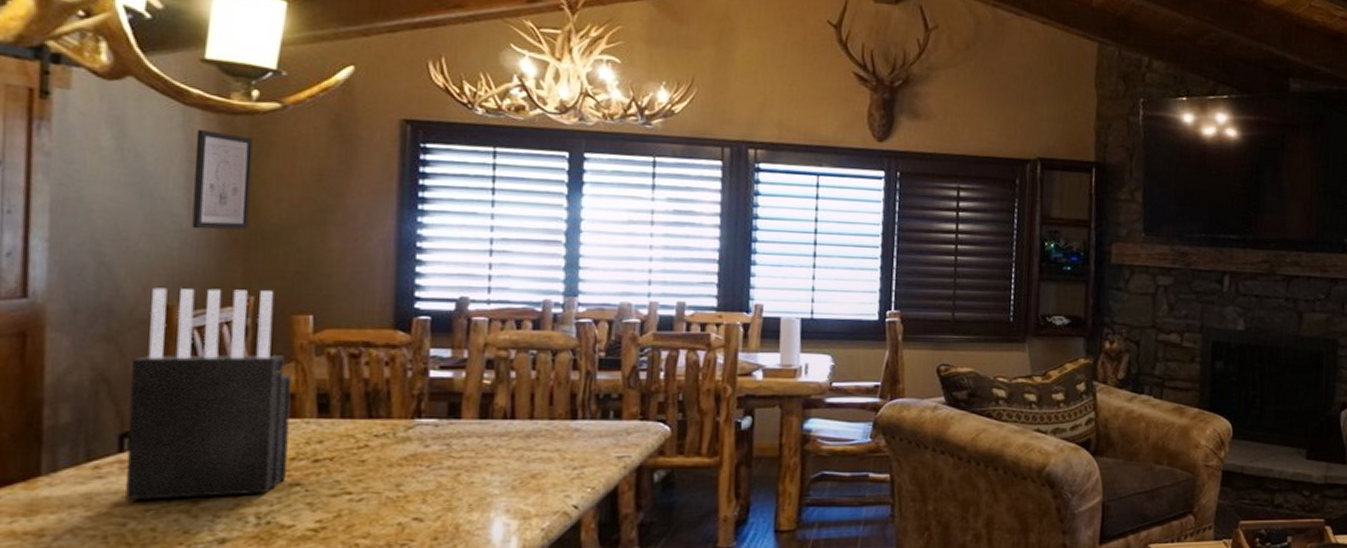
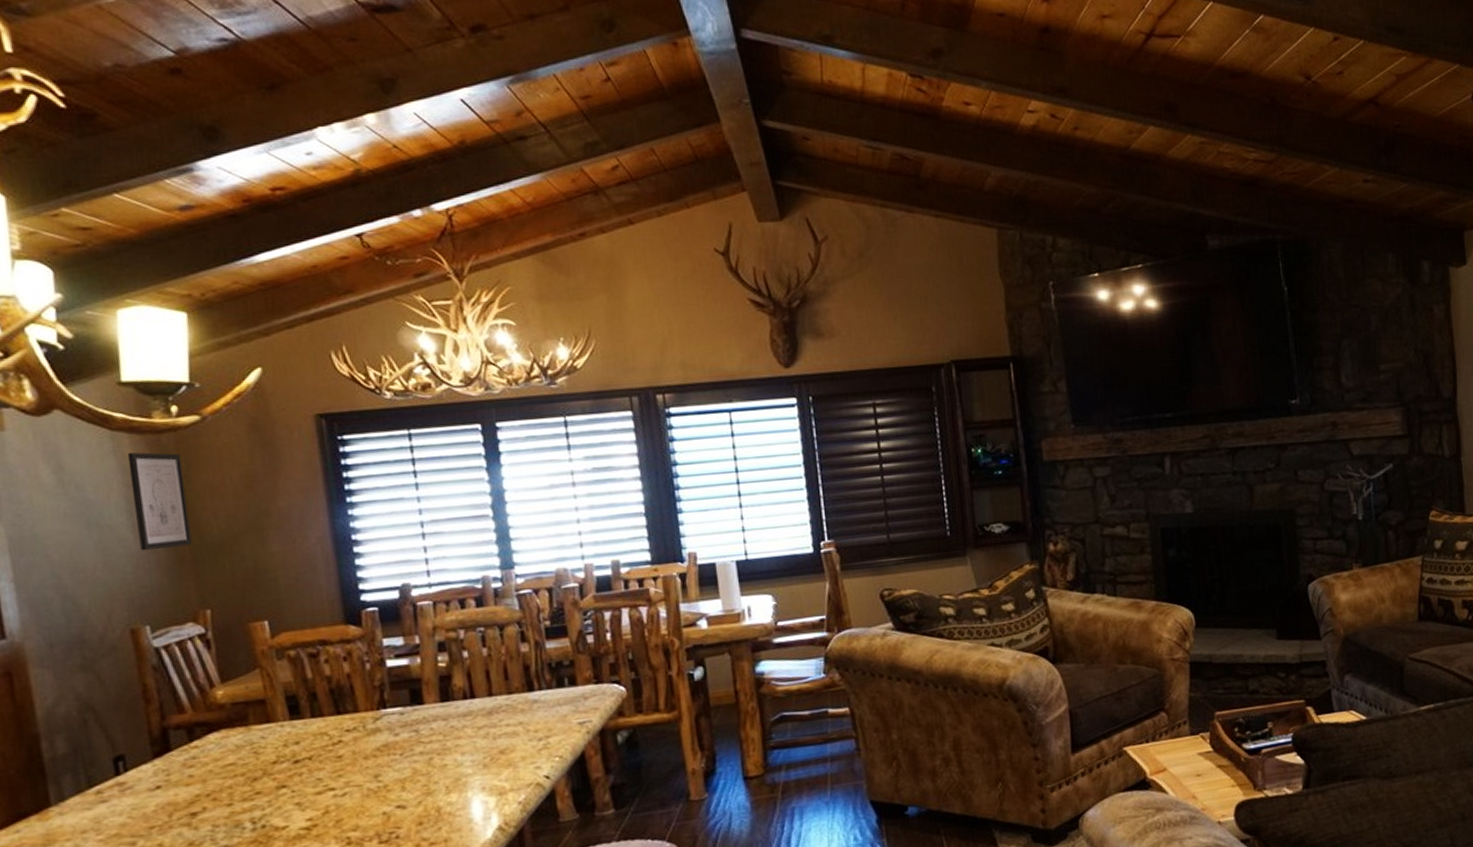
knife block: present [125,287,292,501] -> none [112,602,271,821]

